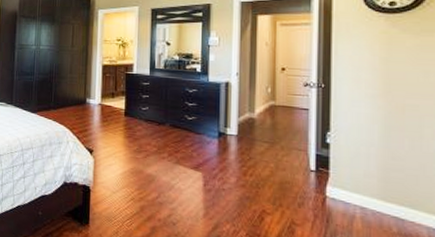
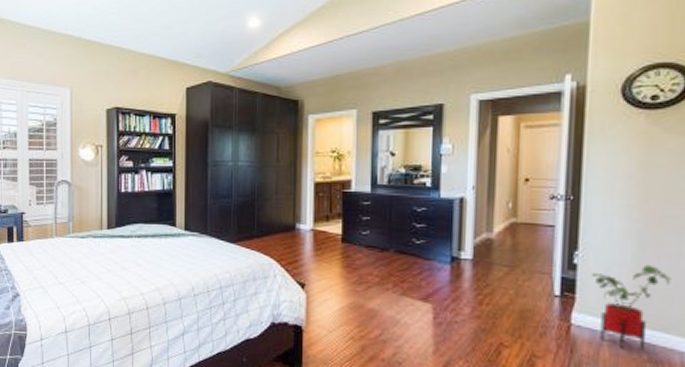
house plant: none [344,146,415,224] -> present [592,264,671,350]

